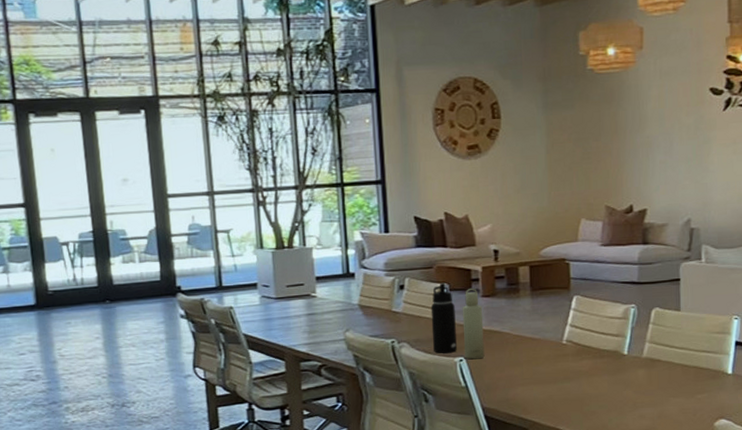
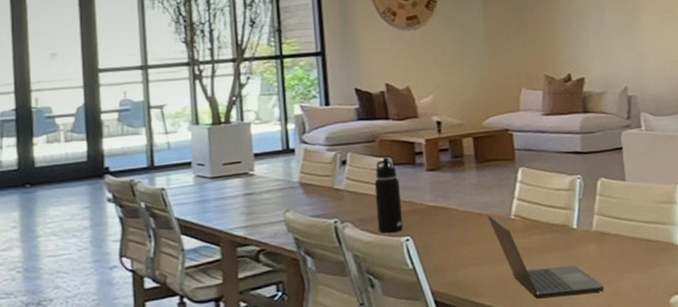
bottle: present [462,288,485,360] -> none [406,161,432,239]
laptop: none [539,339,650,418] -> present [486,214,604,299]

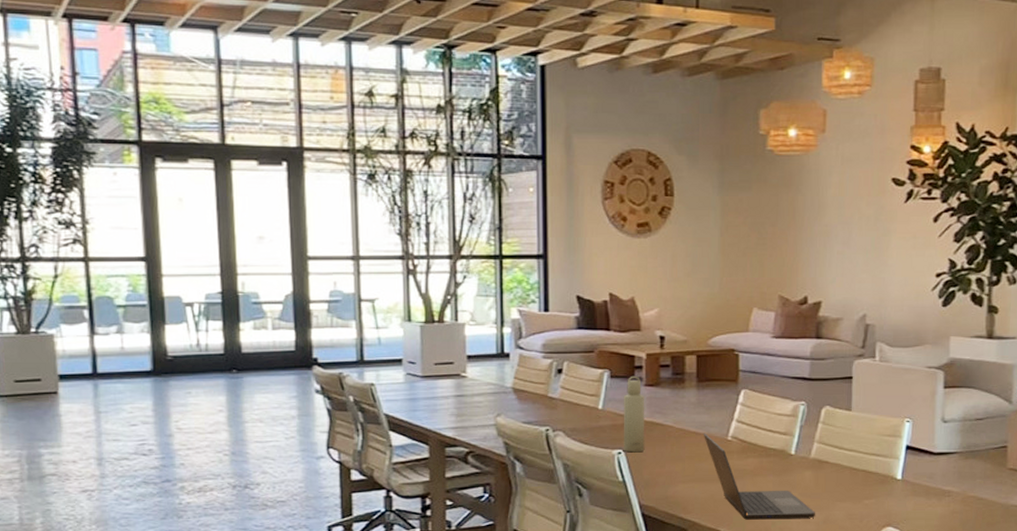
water bottle: present [374,156,403,233] -> none [589,368,616,445]
bottle: none [406,161,432,239] -> present [623,375,645,453]

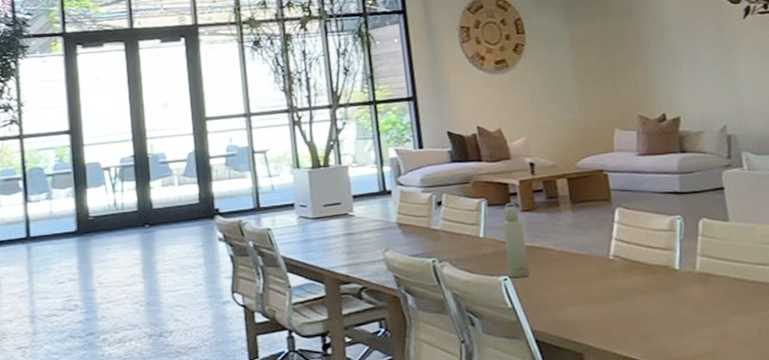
laptop: present [703,434,815,520] -> none [584,254,711,340]

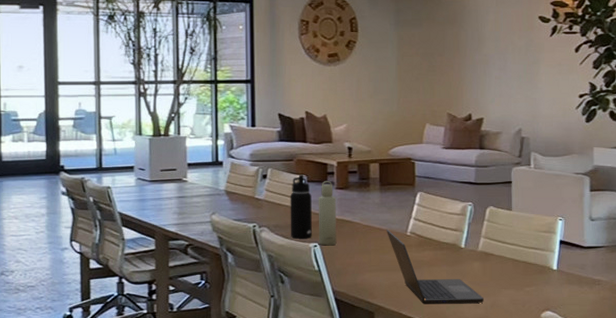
water bottle: none [470,197,500,273] -> present [290,174,312,239]
laptop: none [584,254,711,340] -> present [386,230,484,304]

